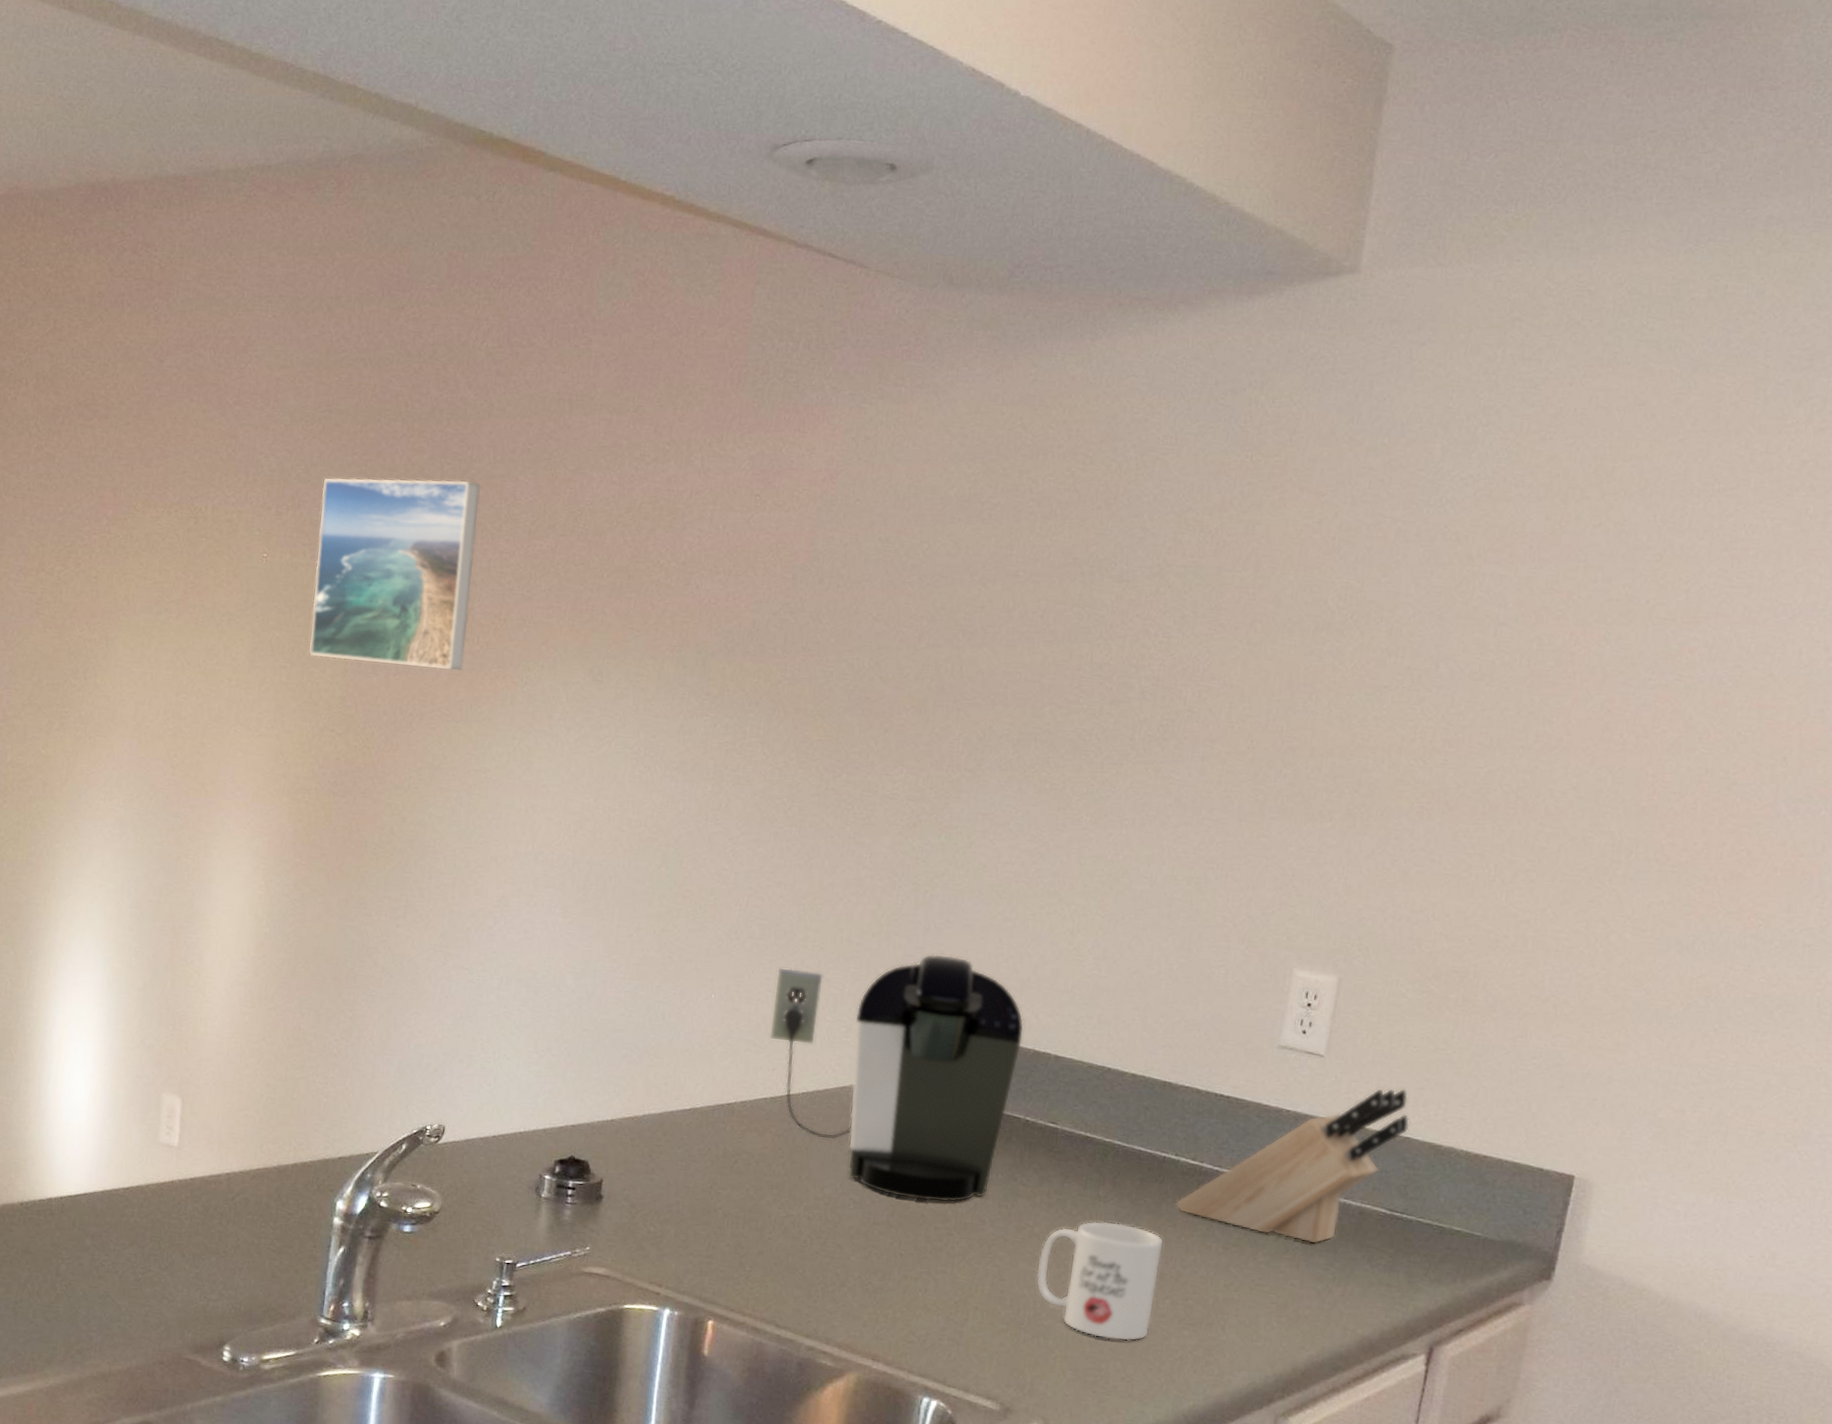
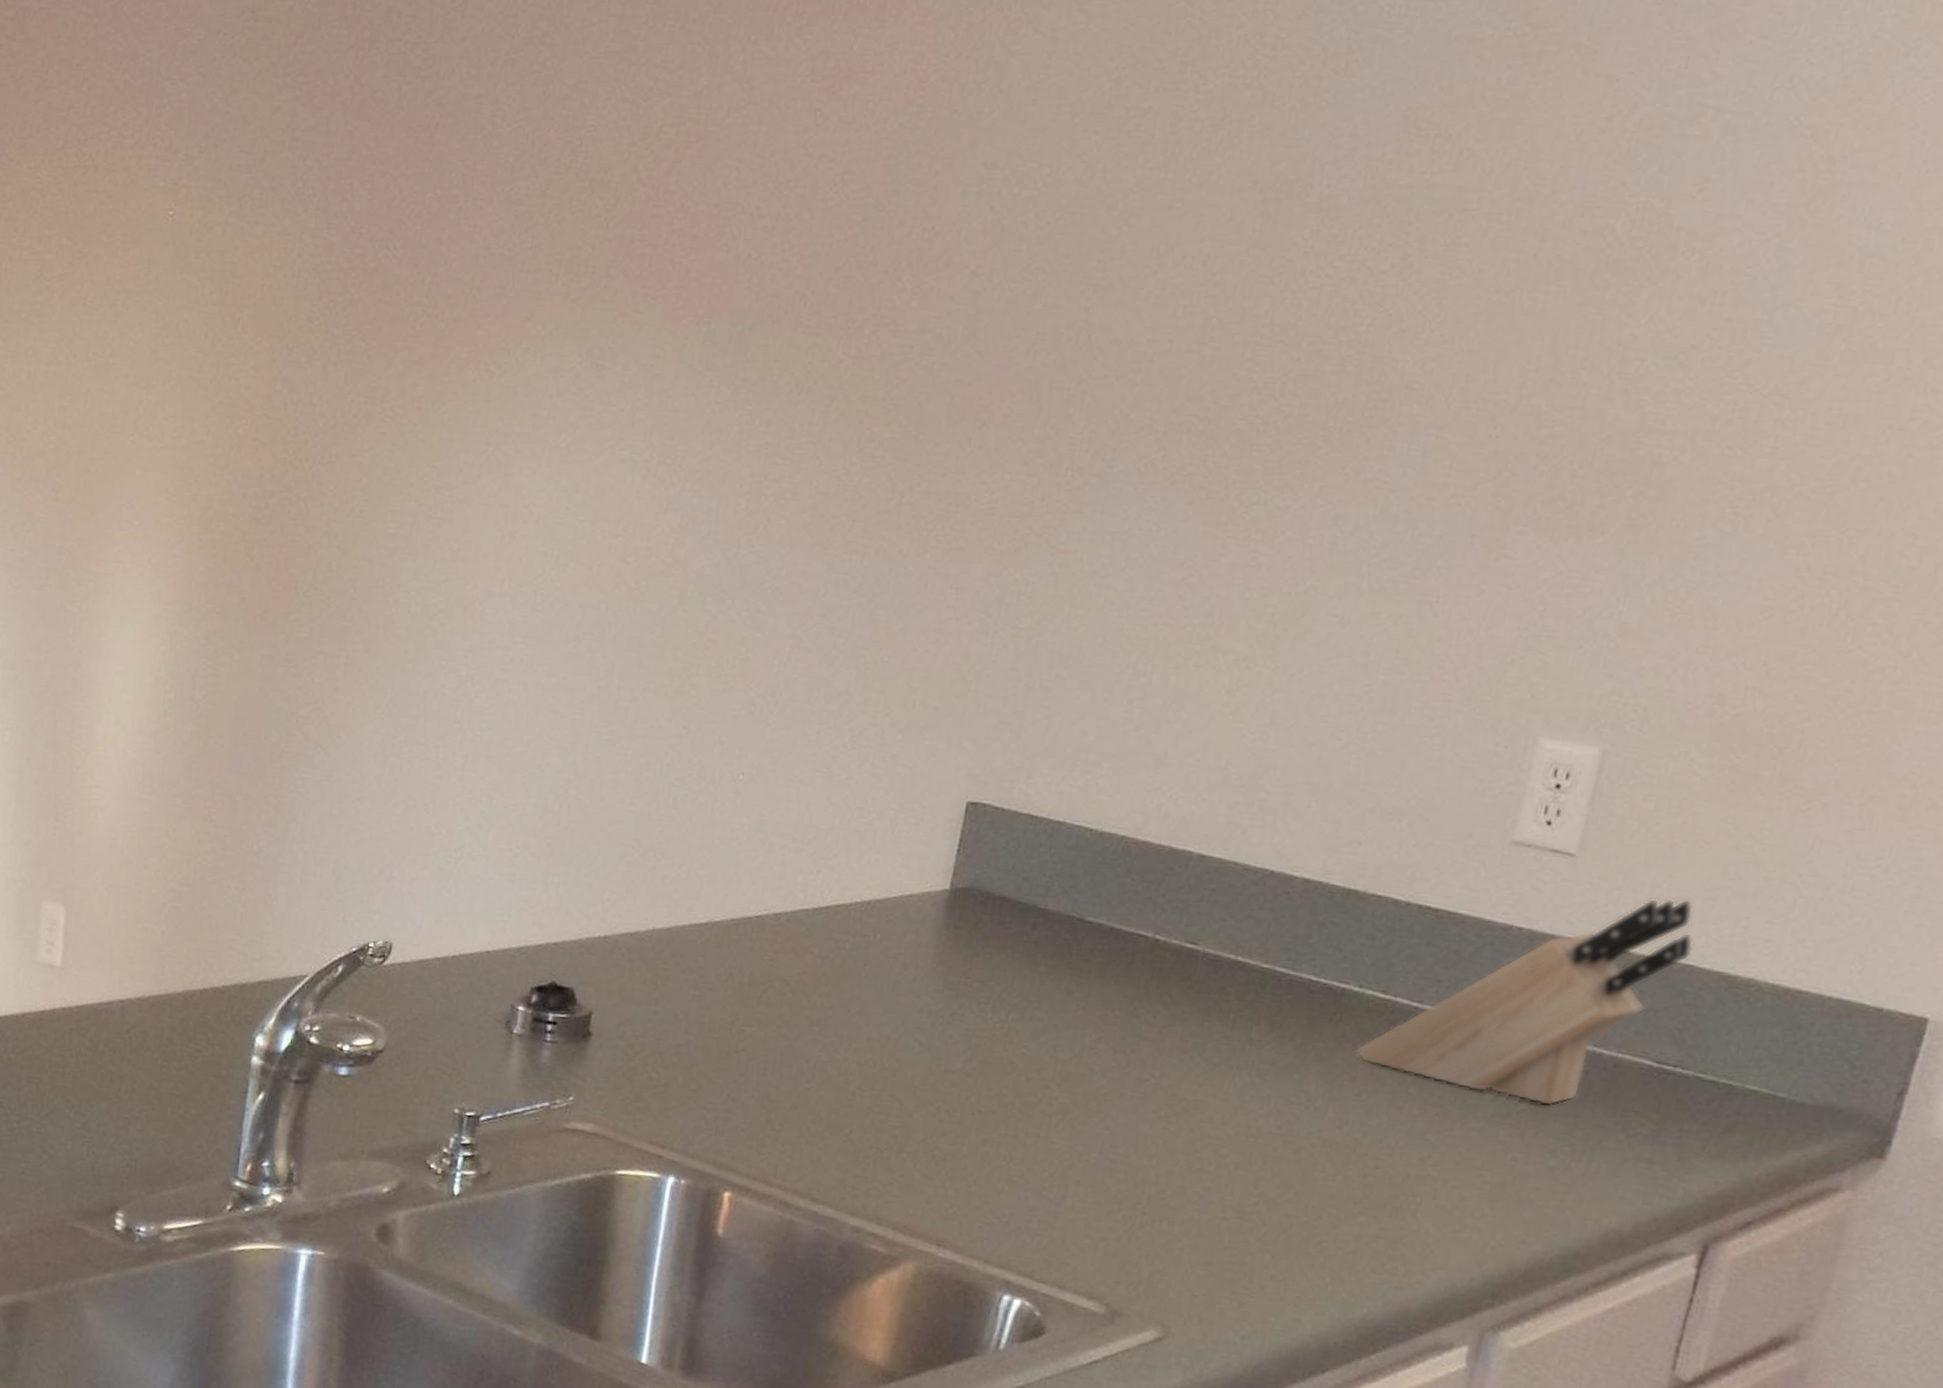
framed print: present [309,477,480,671] -> none [226,104,449,358]
coffee maker: present [769,954,1025,1203] -> none [813,720,1158,1046]
mug: present [1036,1221,1164,1342] -> none [1160,1071,1338,1229]

